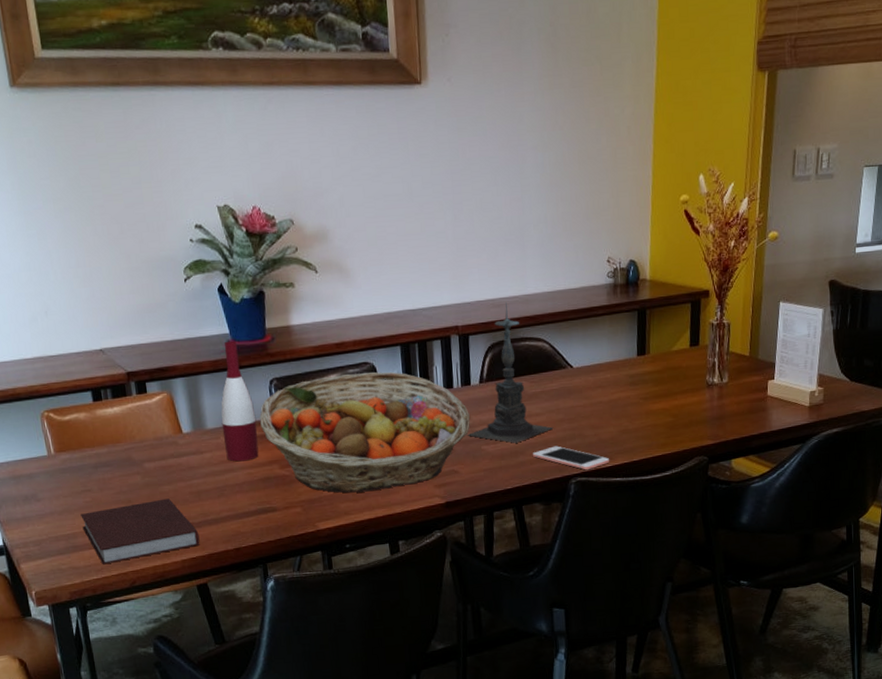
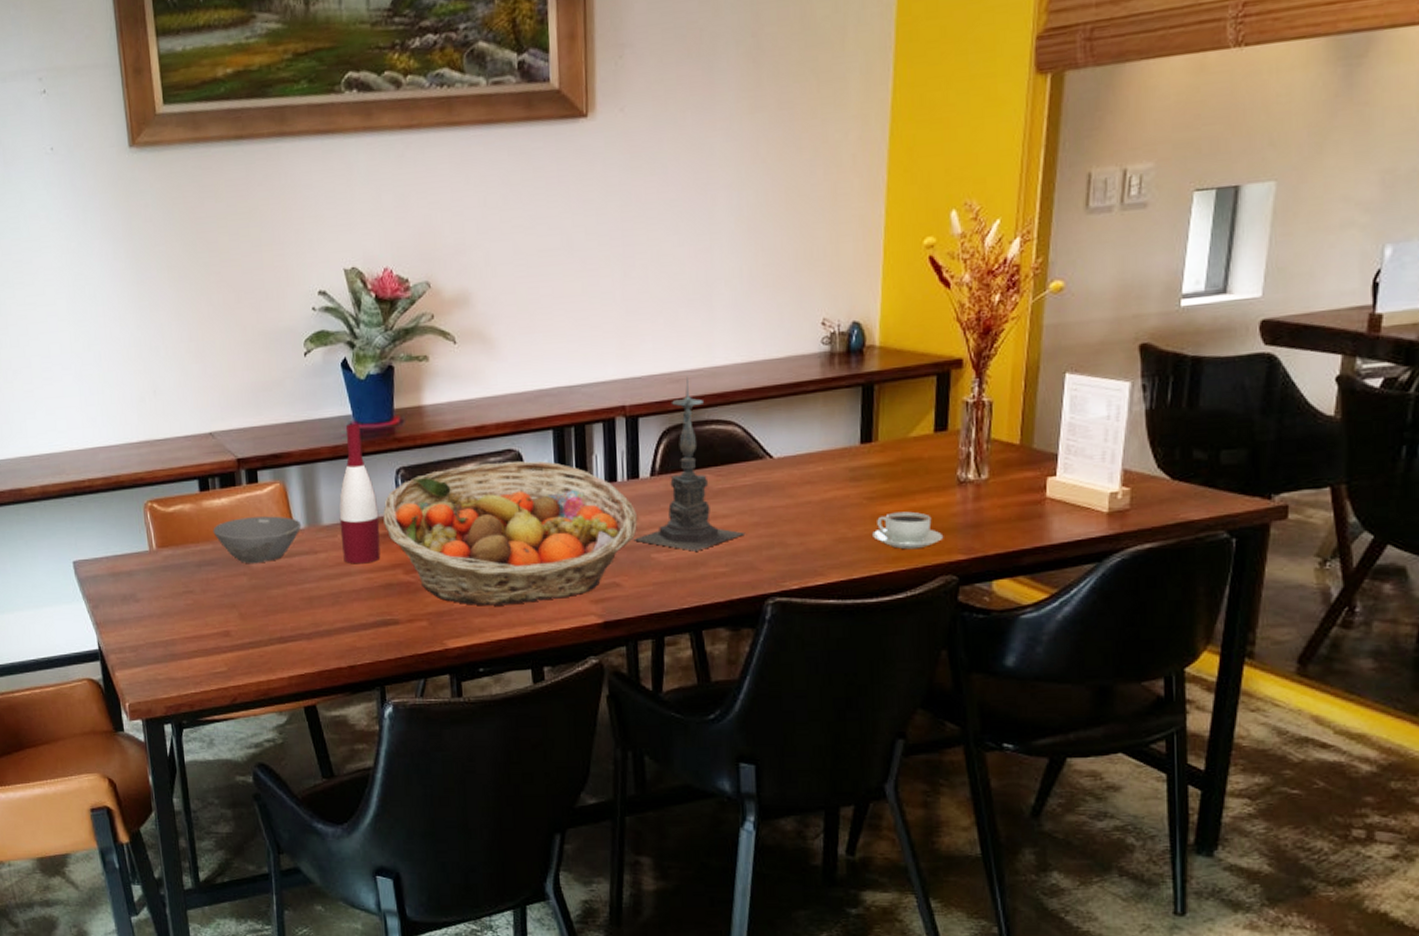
notebook: present [80,498,200,565] -> none [181,604,310,677]
bowl: none [107,422,188,465] -> present [213,516,302,564]
cell phone: present [532,446,610,471] -> none [716,556,821,589]
coffee cup: none [647,408,698,438] -> present [873,511,944,550]

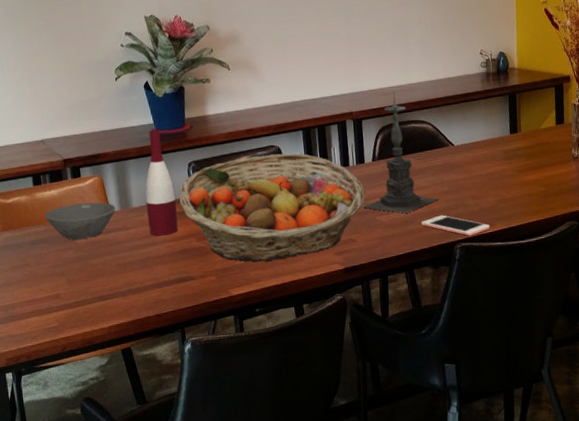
cell phone: none [716,556,821,589] -> present [421,215,491,236]
coffee cup: present [873,511,944,550] -> none [522,179,567,205]

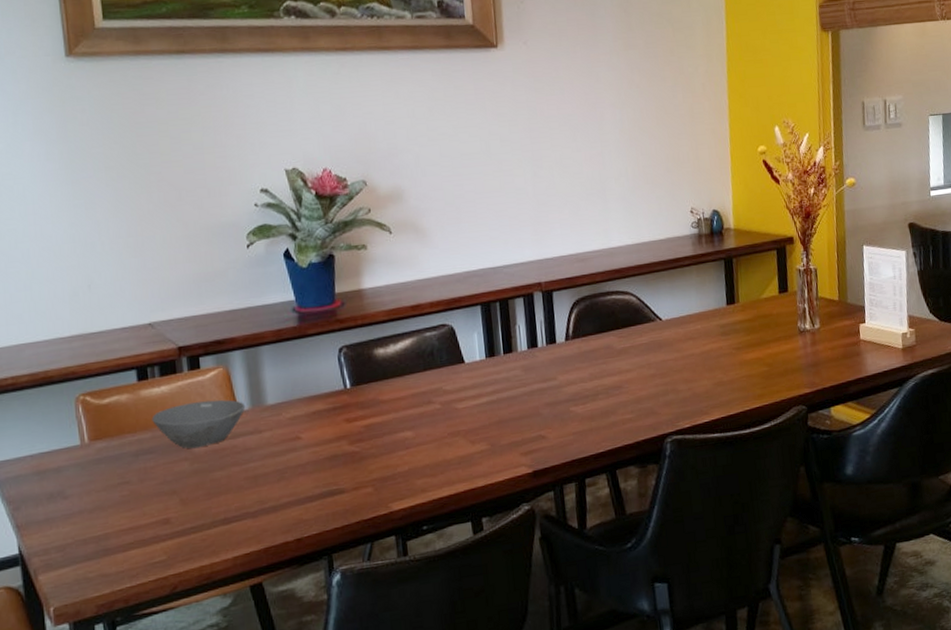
wine bottle: present [145,129,178,236] -> none [283,307,325,440]
fruit basket: present [179,153,365,262] -> none [327,333,557,468]
candle holder: present [363,91,439,214] -> none [554,256,645,403]
cell phone: present [421,215,491,236] -> none [624,403,706,428]

